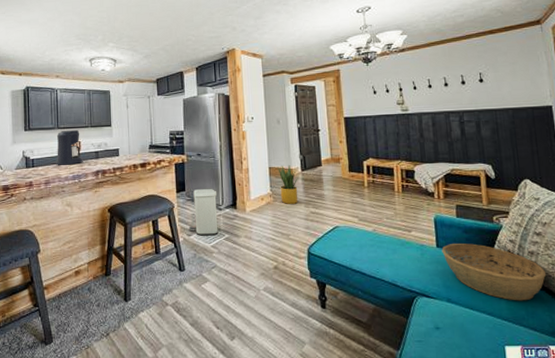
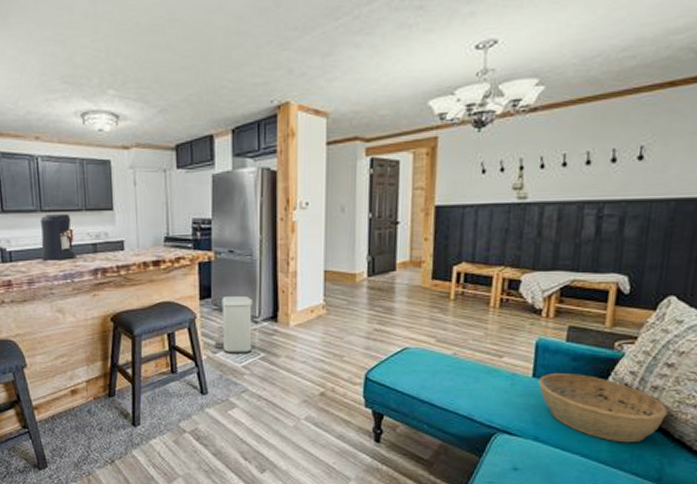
planter: present [277,164,298,204] -> none [336,267,362,318]

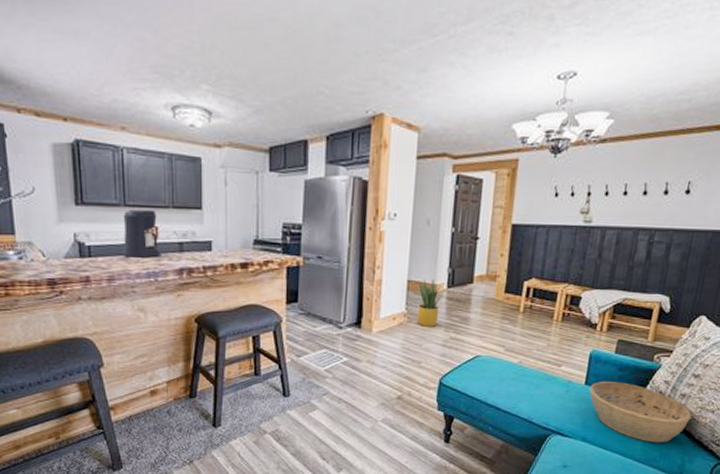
pedal bin: present [214,296,254,354] -> none [298,302,339,358]
planter: none [336,267,362,318] -> present [416,278,442,327]

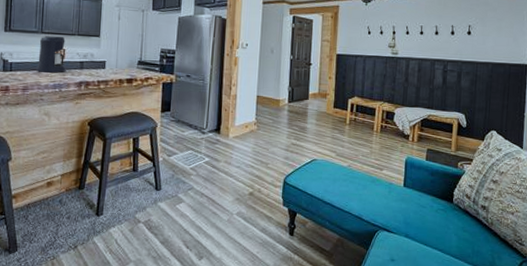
planter: present [416,278,442,327] -> none [264,95,284,134]
basket: present [589,382,692,443] -> none [407,184,496,241]

